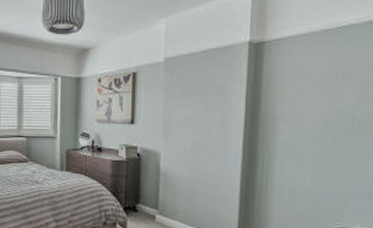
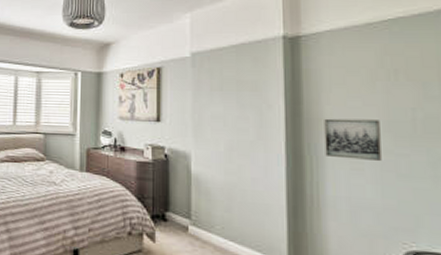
wall art: none [276,118,324,154] -> present [324,118,381,161]

